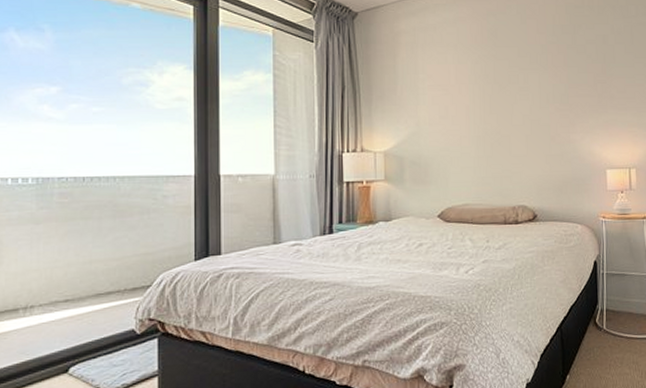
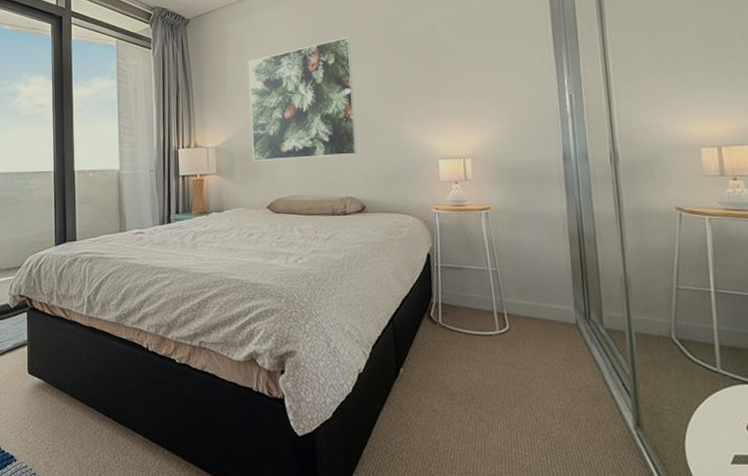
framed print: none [420,43,530,168] -> present [248,37,358,161]

